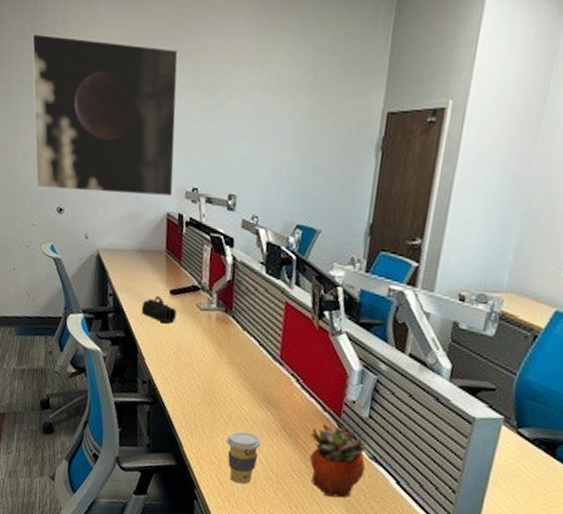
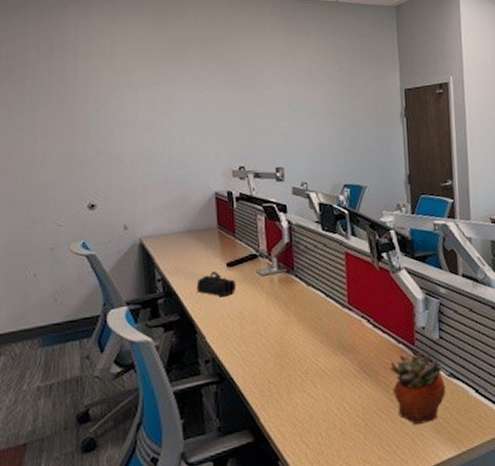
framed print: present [32,33,179,196] -> none [50,48,219,188]
coffee cup: present [226,431,262,484] -> none [306,383,343,440]

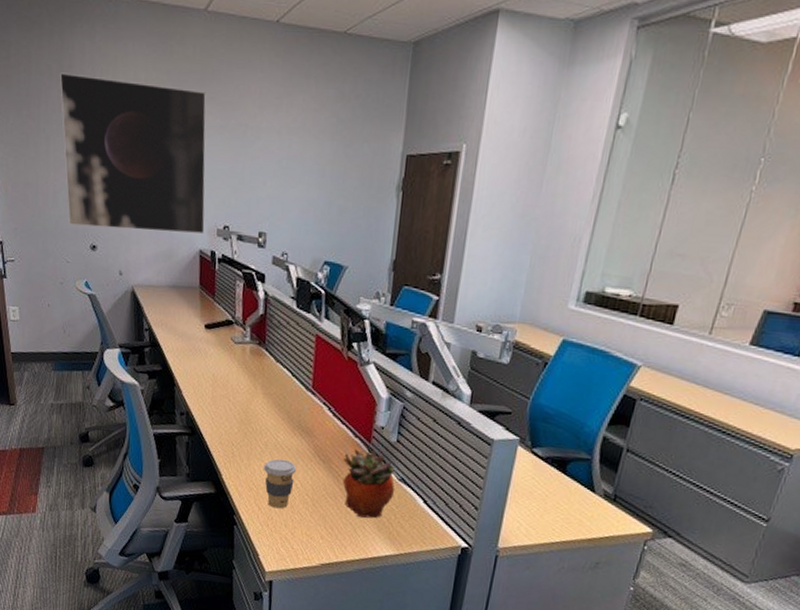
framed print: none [50,48,219,188] -> present [60,72,206,234]
pencil case: present [196,270,236,297] -> none [177,330,212,357]
coffee cup: none [306,383,343,440] -> present [263,459,297,509]

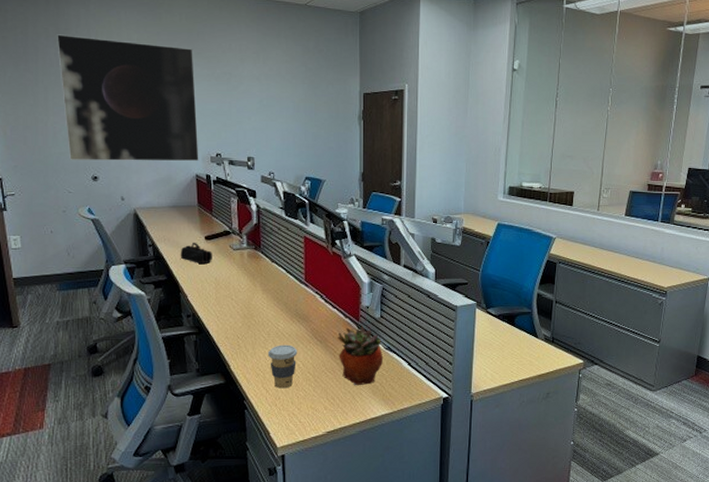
pencil case: none [177,330,212,357] -> present [180,242,212,265]

